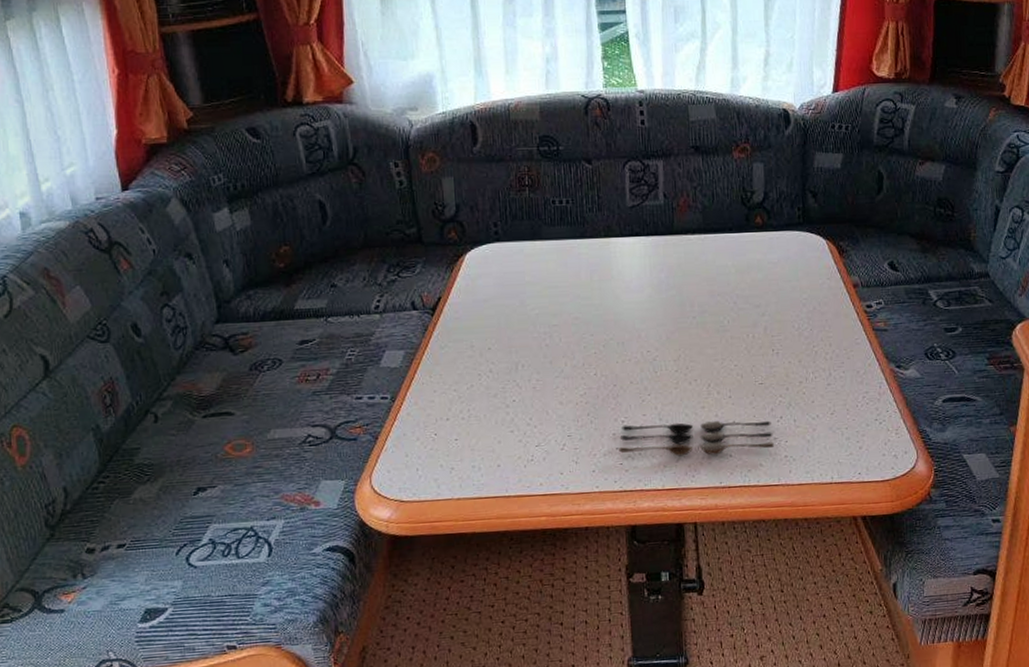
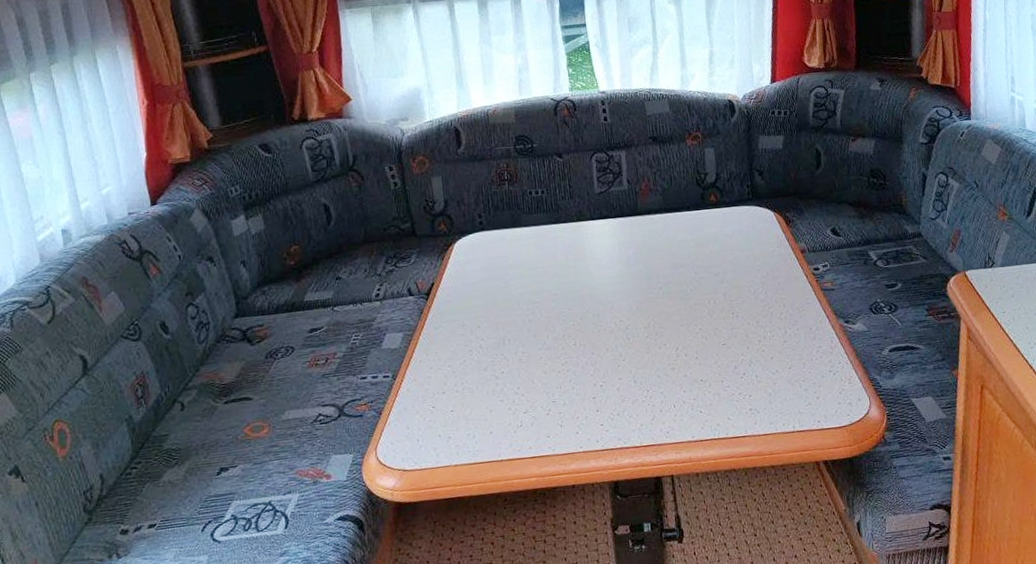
spoon: present [619,420,775,457] -> none [599,377,740,415]

